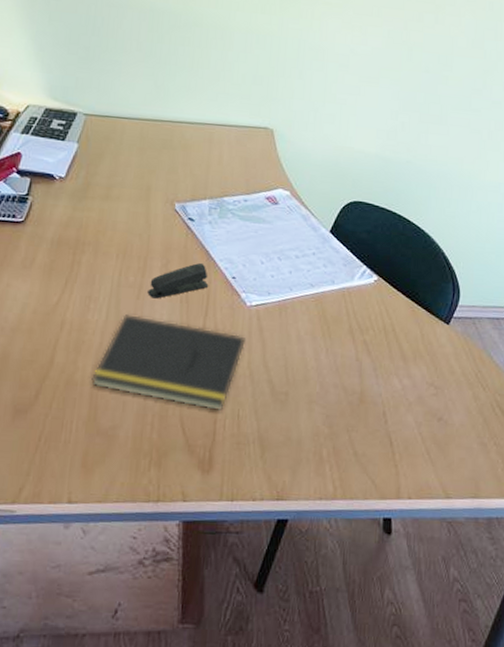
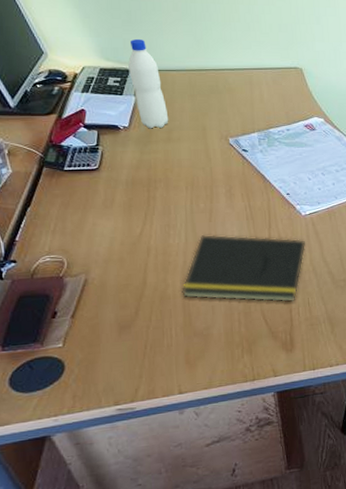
water bottle: none [76,78,111,183] -> present [128,38,169,129]
stapler: present [147,263,209,299] -> none [217,186,268,219]

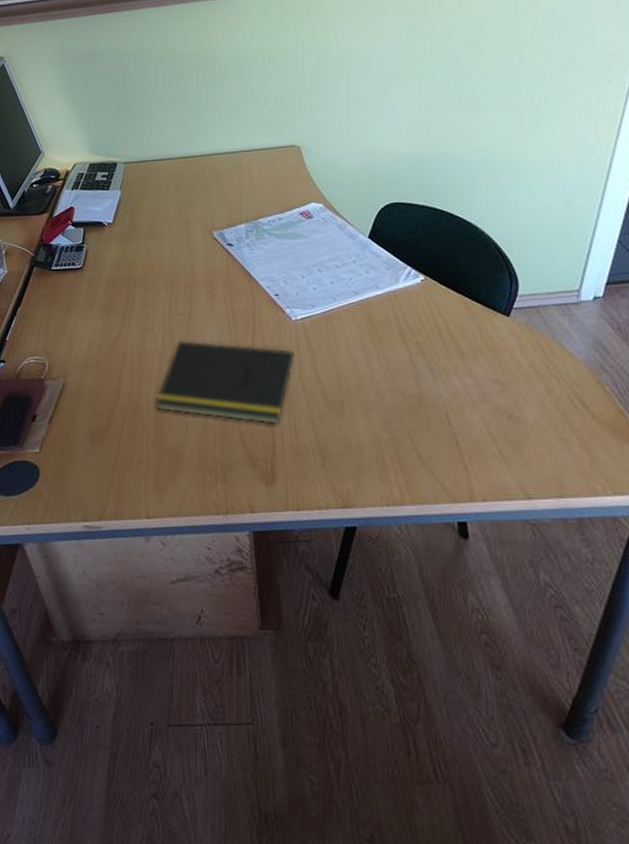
water bottle: present [128,38,169,129] -> none [116,129,152,224]

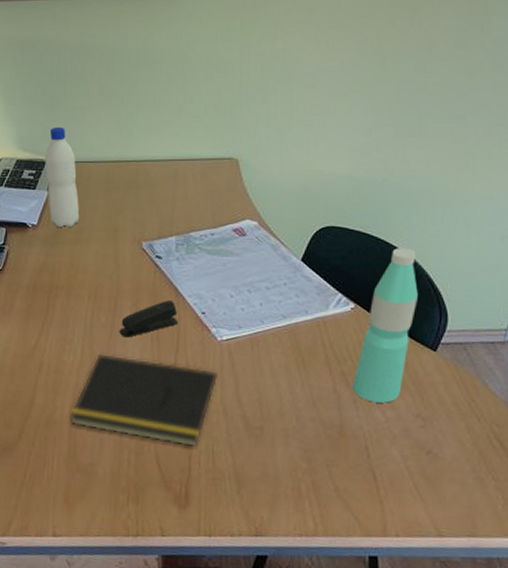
water bottle: none [116,129,152,224] -> present [45,126,80,228]
stapler: none [197,285,254,323] -> present [119,301,179,338]
water bottle: none [428,217,487,371] -> present [353,247,418,403]

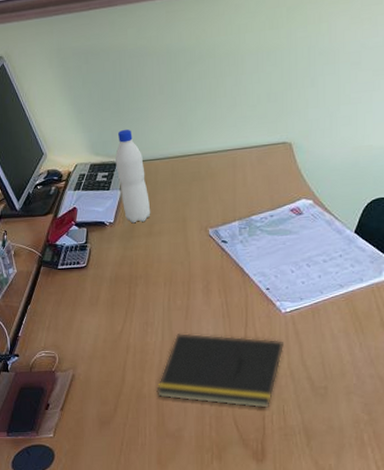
stapler: present [119,301,179,338] -> none [194,280,246,317]

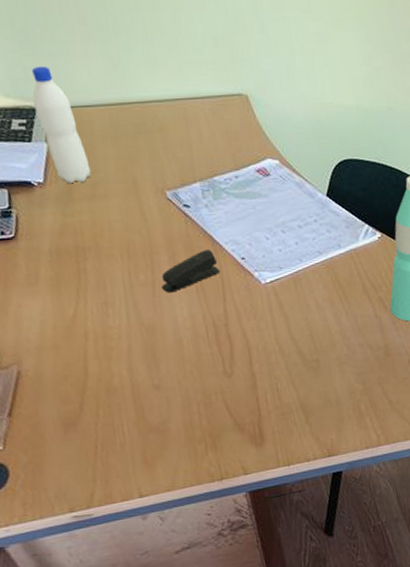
notepad: present [156,333,285,409] -> none [129,312,269,390]
stapler: none [194,280,246,317] -> present [161,250,221,293]

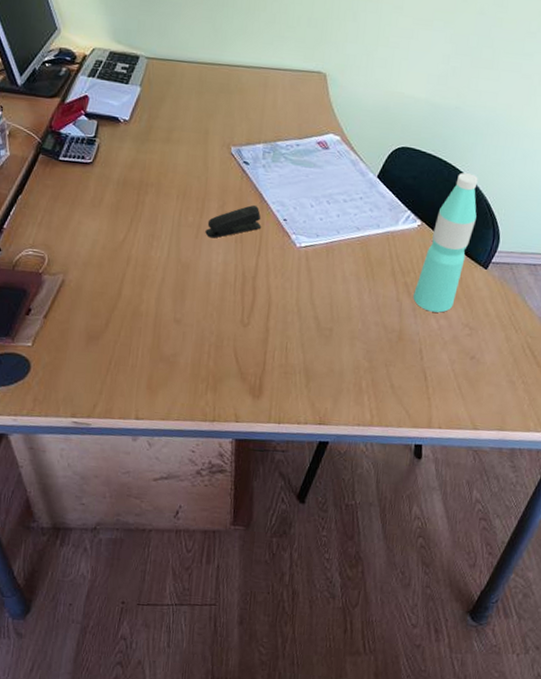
water bottle: present [31,65,91,184] -> none [138,21,172,126]

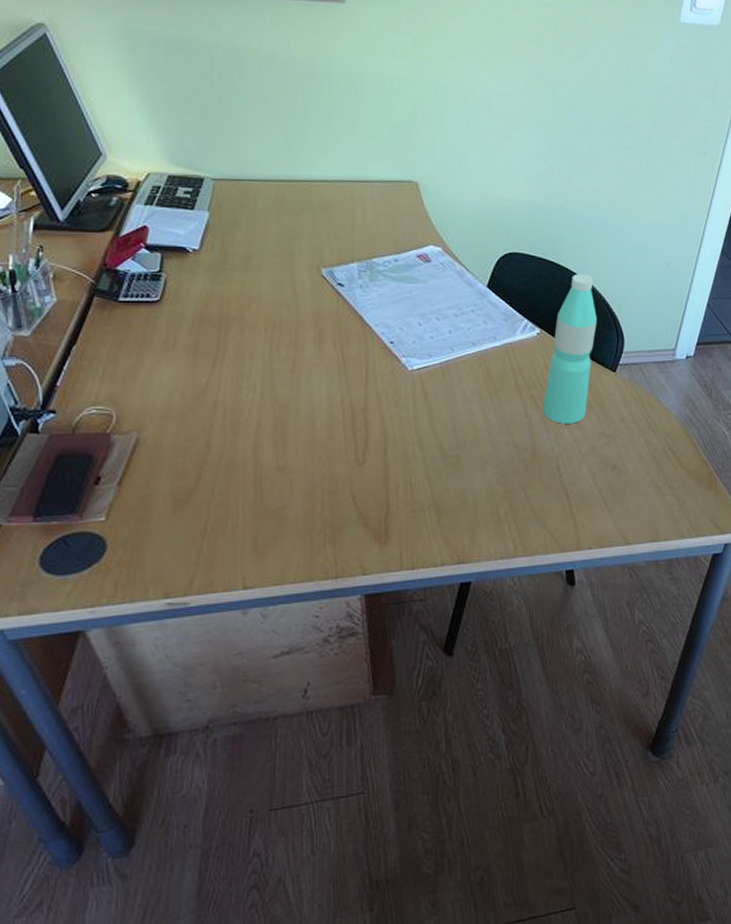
stapler: present [205,205,262,239] -> none [302,331,367,371]

